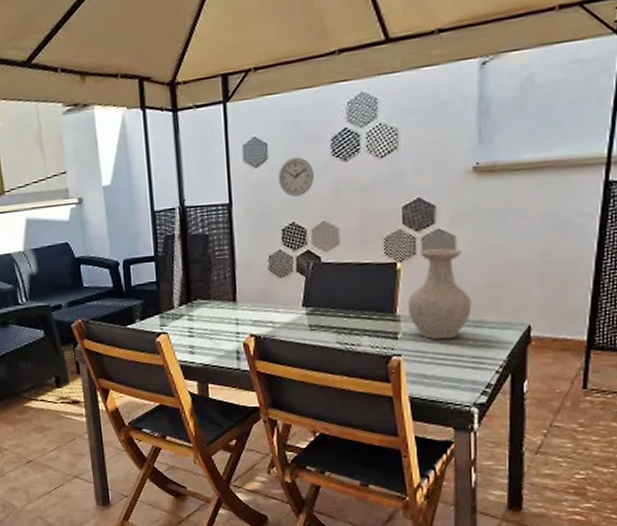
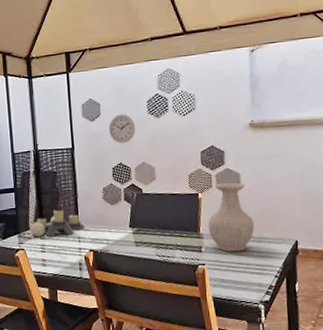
candle holder: none [166,283,244,320] -> present [23,209,84,239]

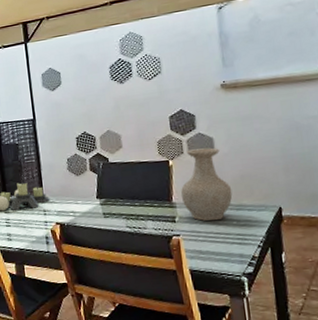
wall clock: present [109,114,135,143] -> none [70,81,98,112]

